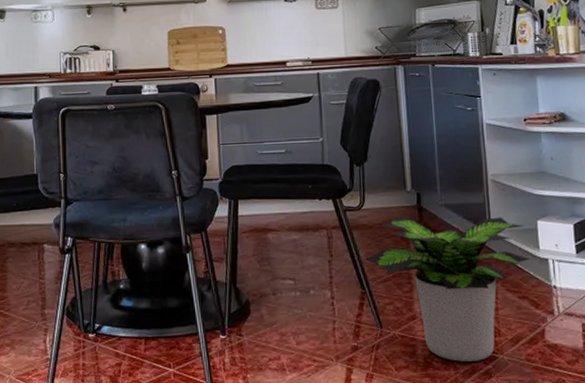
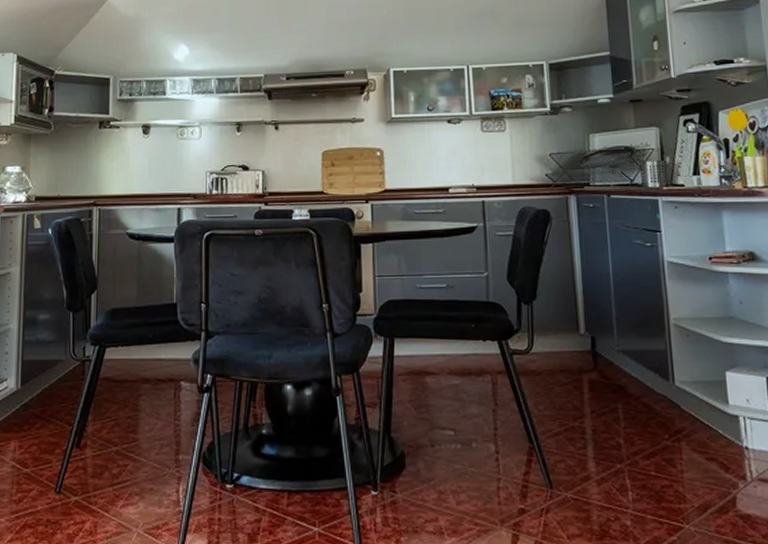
potted plant: present [364,216,530,362] -> none [532,362,719,531]

